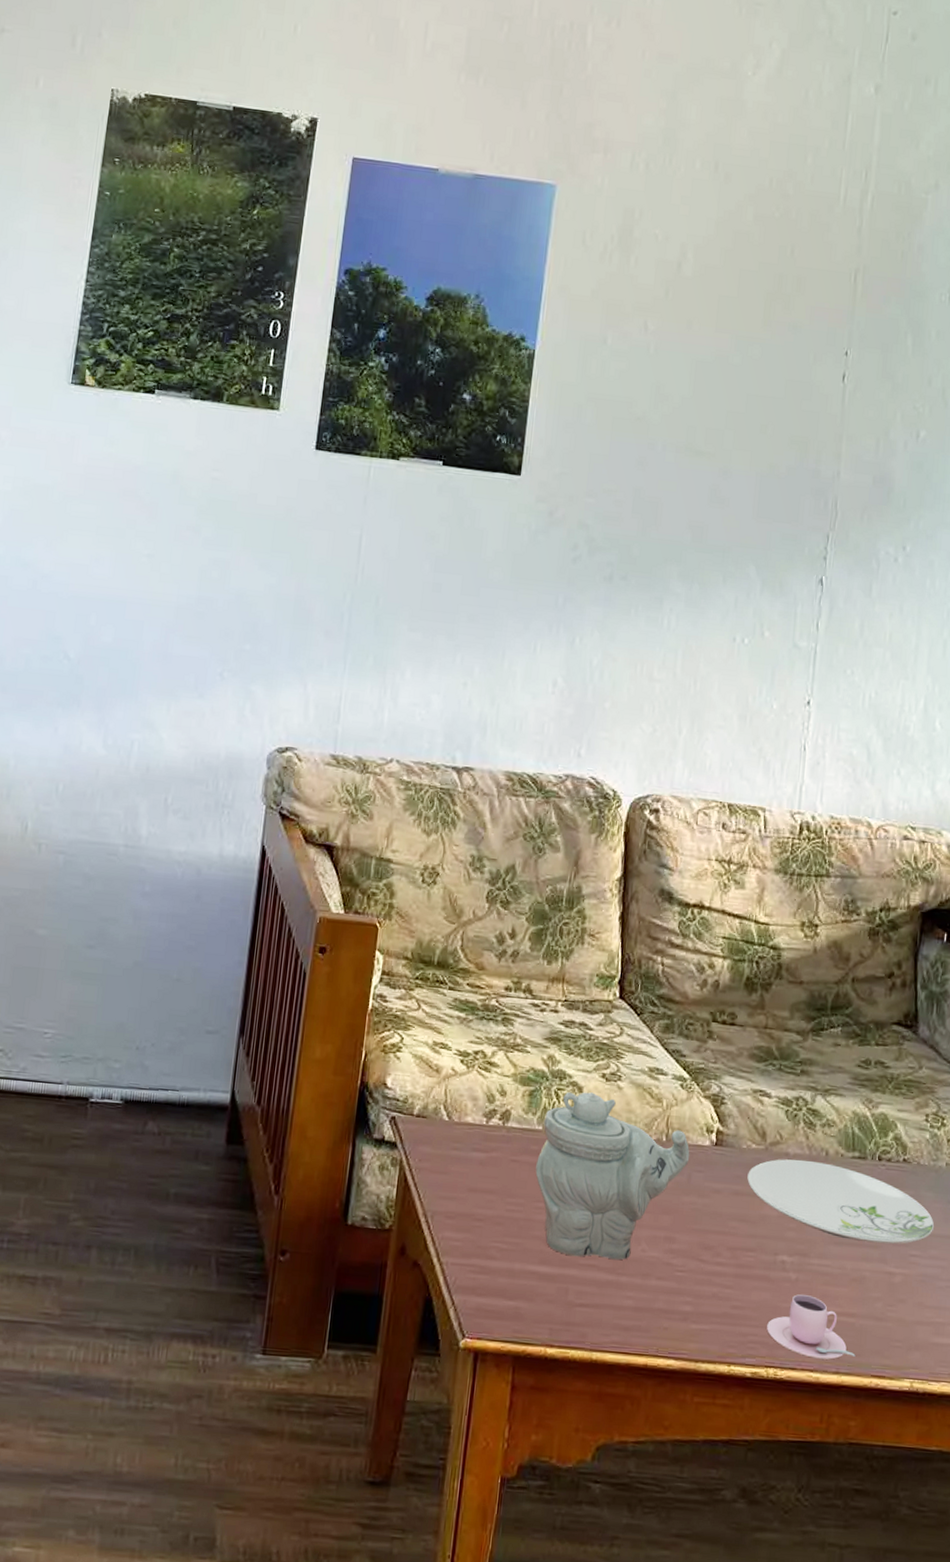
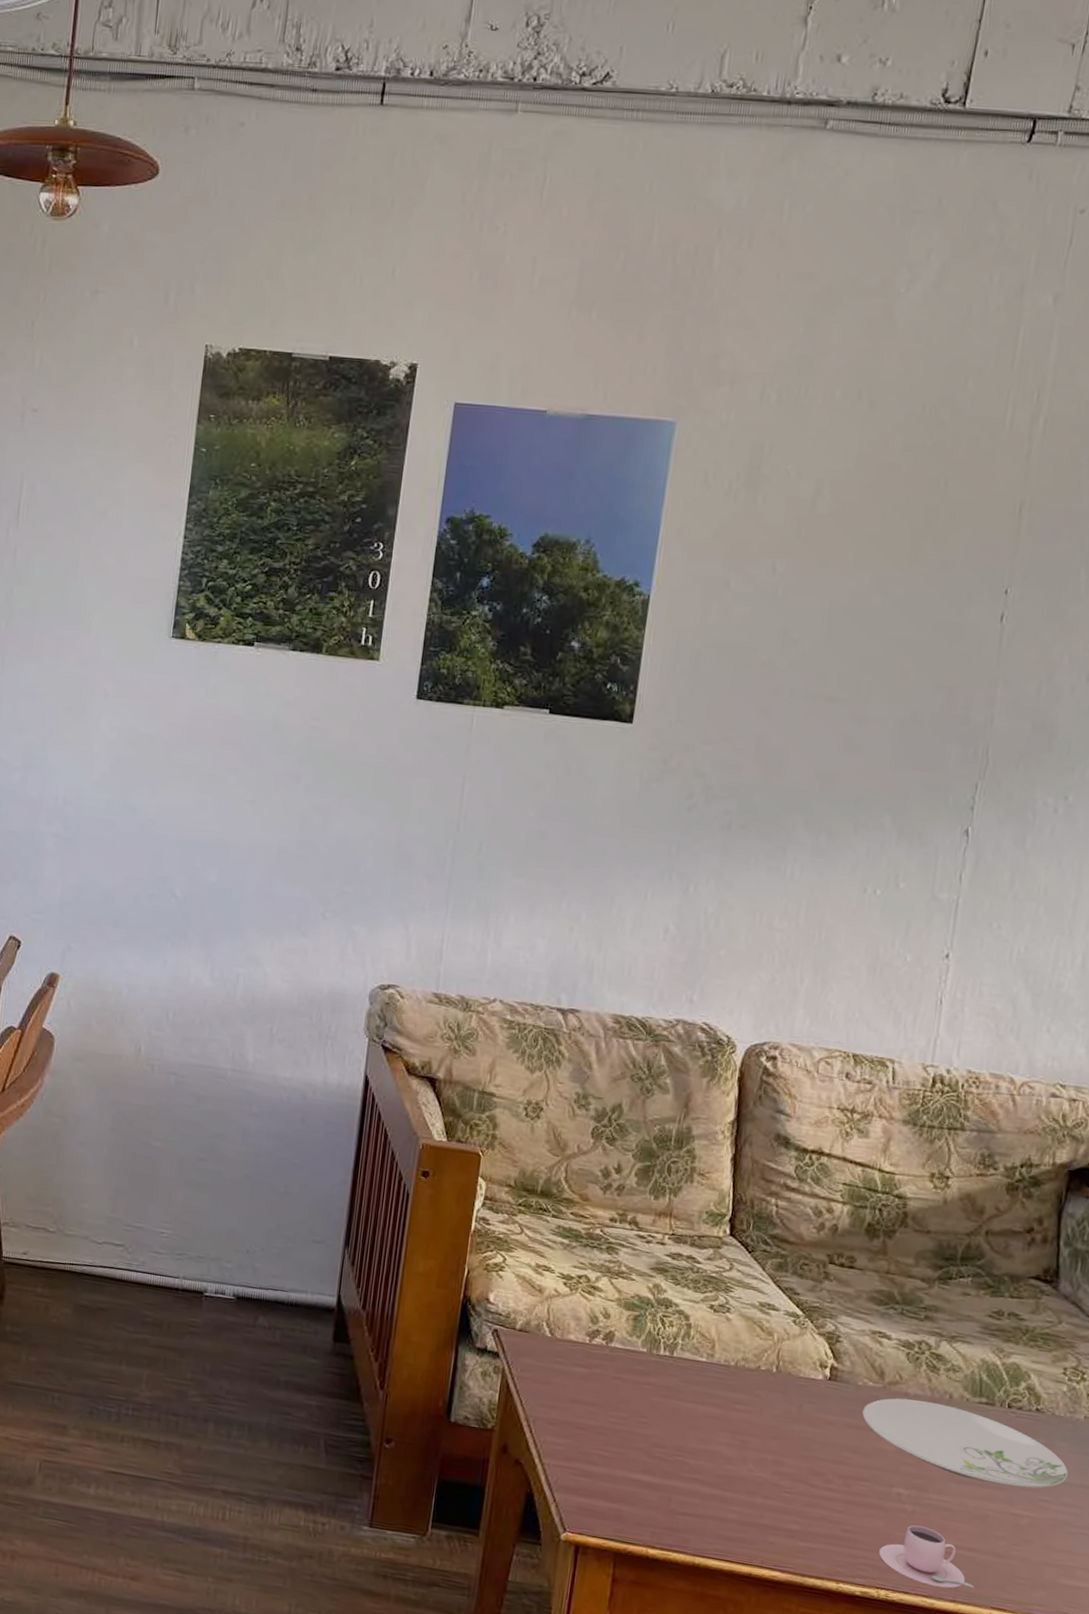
teapot: present [535,1091,690,1260] -> none [639,1319,802,1477]

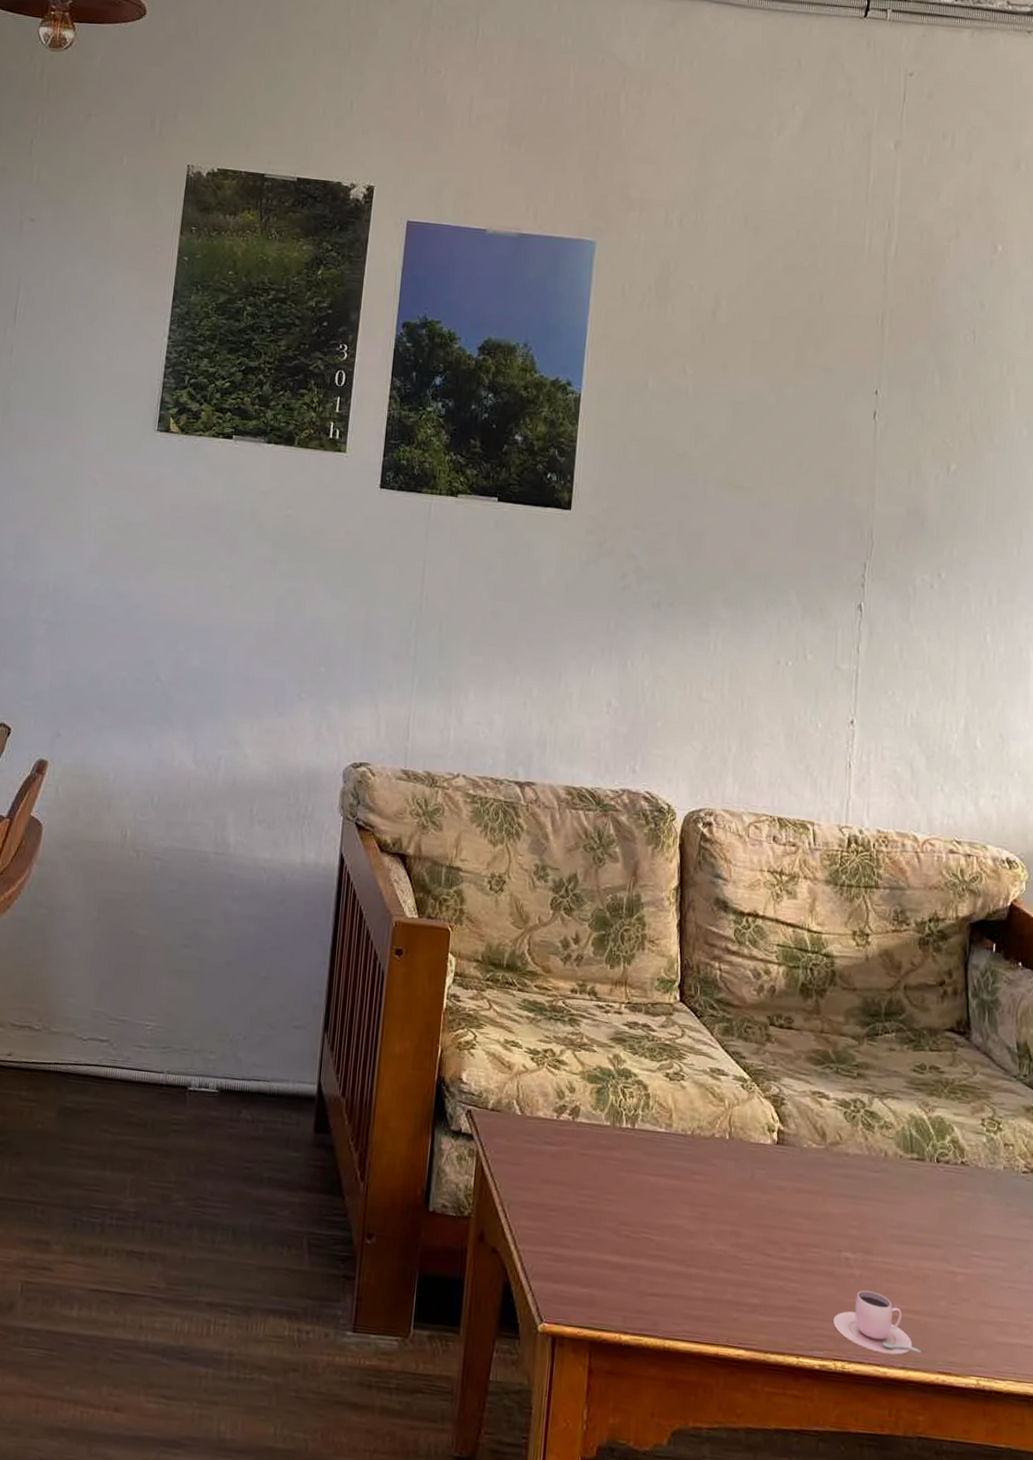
plate: present [862,1398,1069,1489] -> none [809,1158,995,1244]

